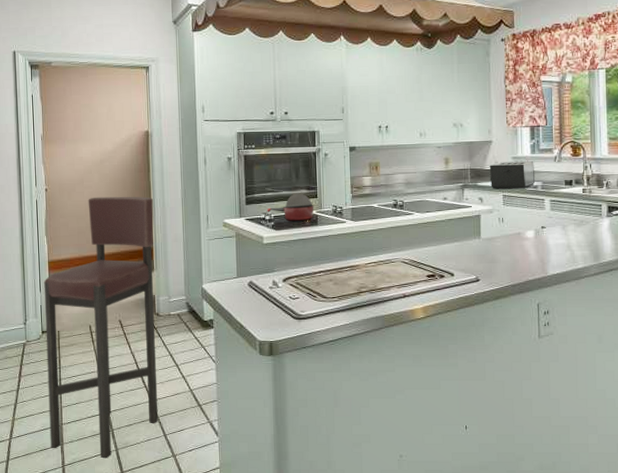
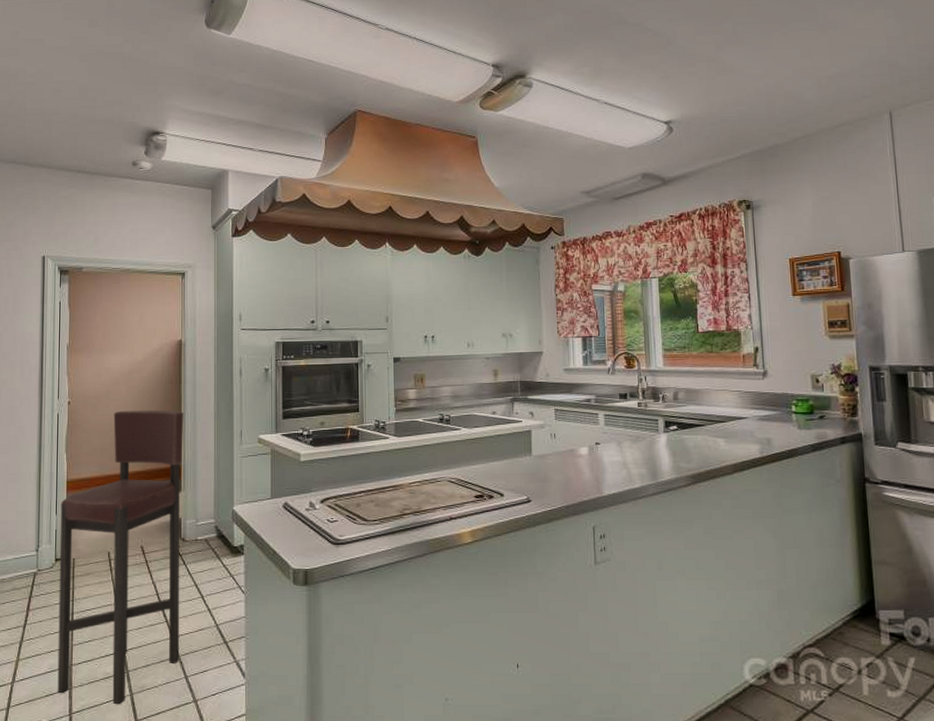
saucepan: present [267,193,314,222] -> none [305,407,356,438]
toaster: present [489,161,535,189] -> none [540,373,588,403]

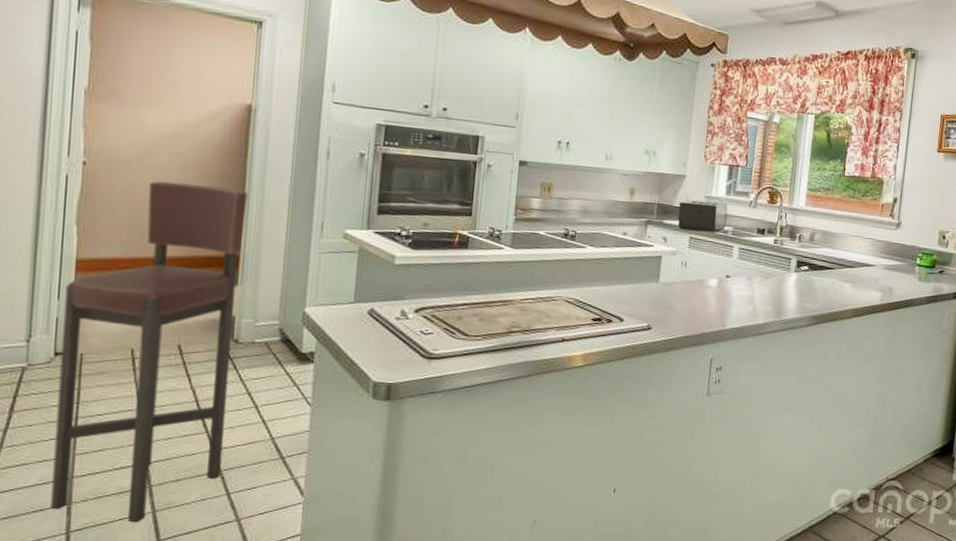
toaster: none [540,373,588,403] -> present [677,200,728,233]

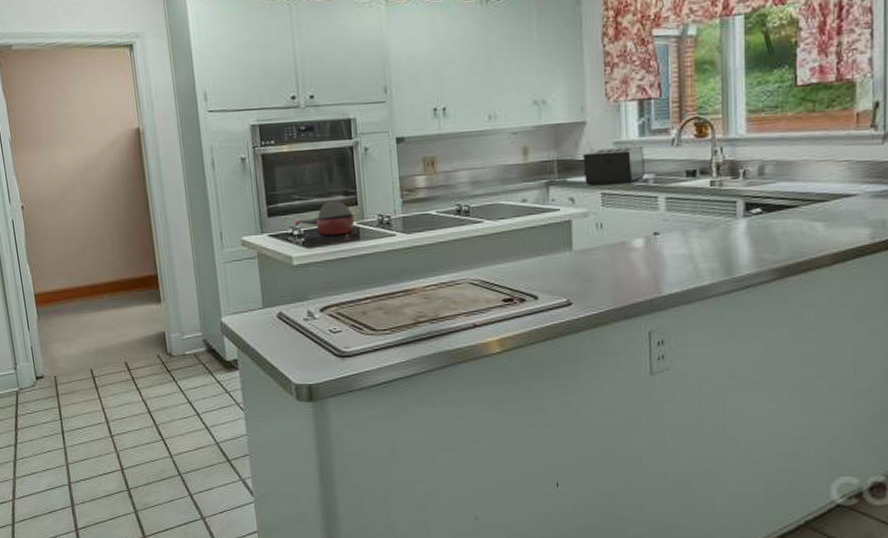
bar stool: present [50,181,247,523] -> none [31,211,182,522]
saucepan: none [404,207,467,243] -> present [295,200,355,238]

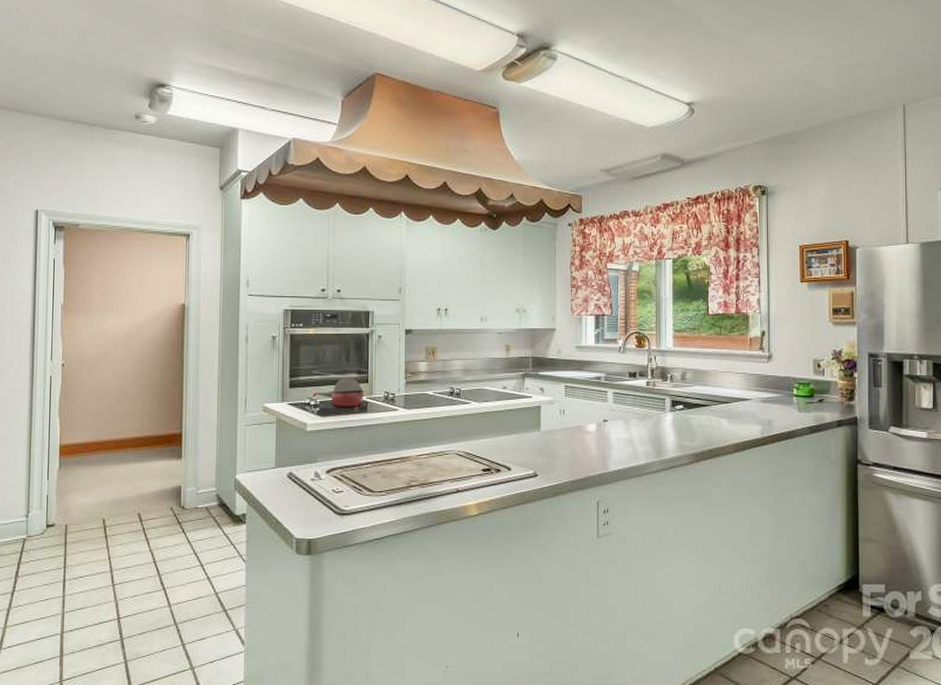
toaster: present [582,147,644,186] -> none [552,351,598,380]

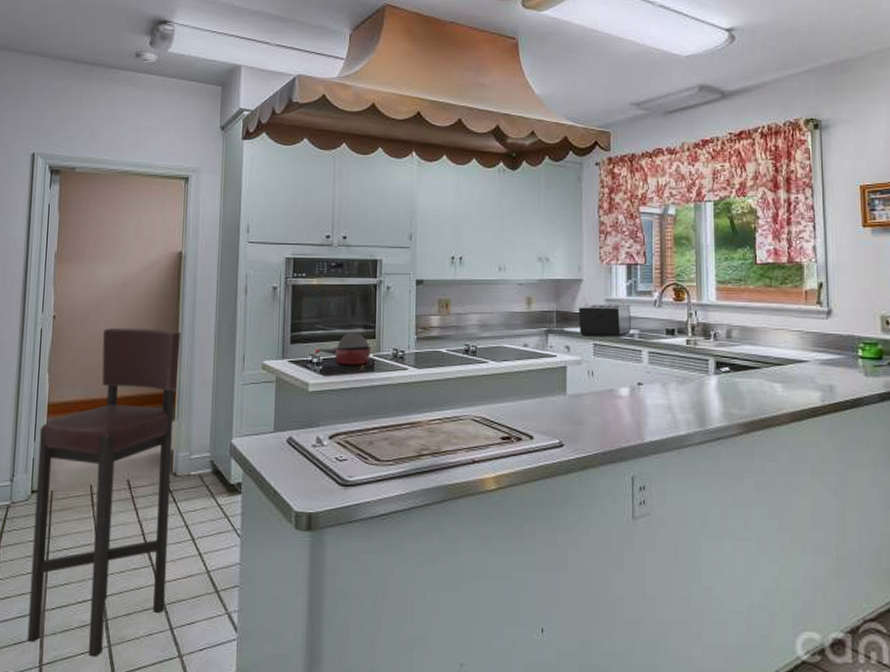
bar stool: none [47,374,185,672] -> present [27,327,180,657]
toaster: none [552,351,598,380] -> present [578,305,631,337]

